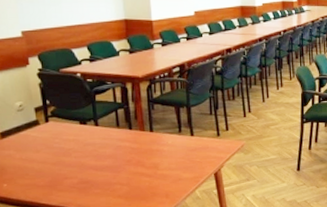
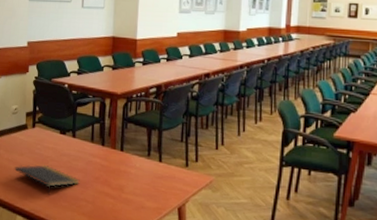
notepad: none [30,157,110,186] -> present [13,164,80,195]

